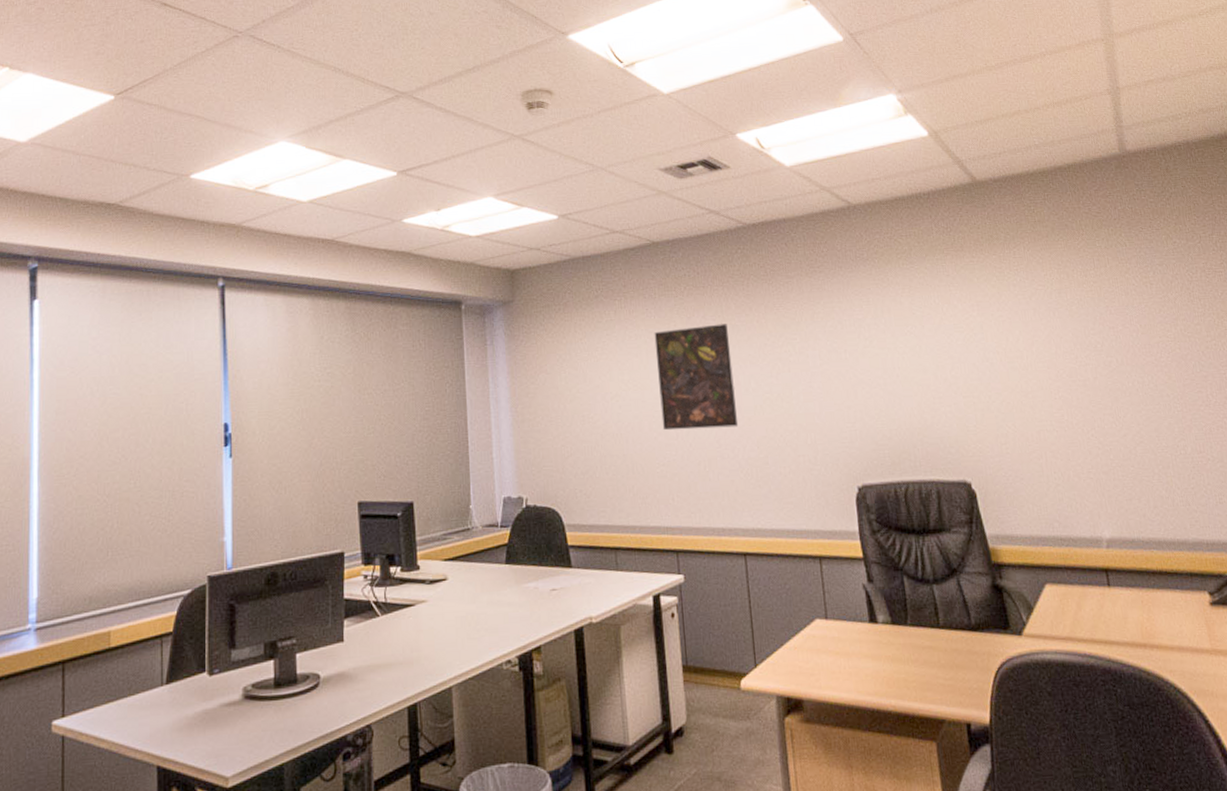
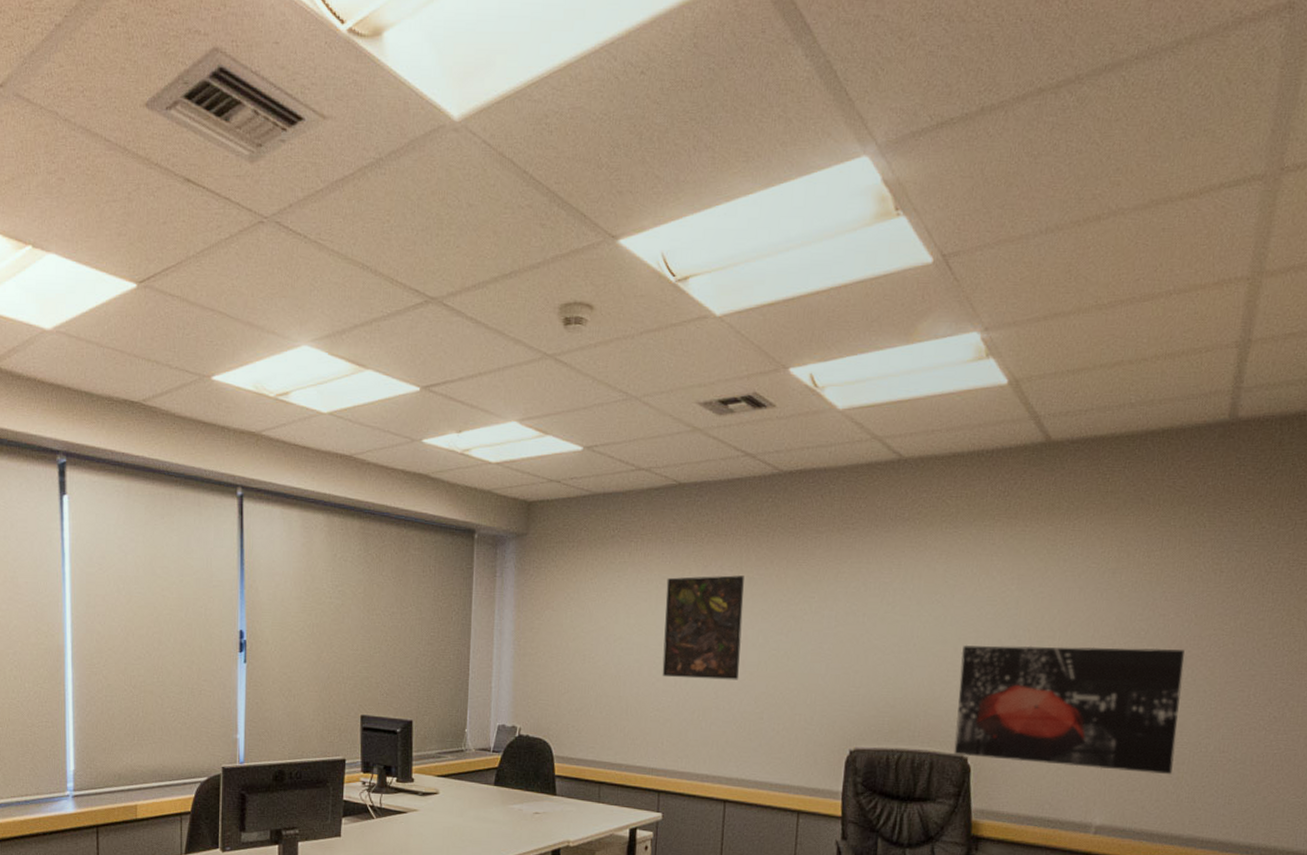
wall art: none [942,358,1162,482] -> present [954,644,1185,775]

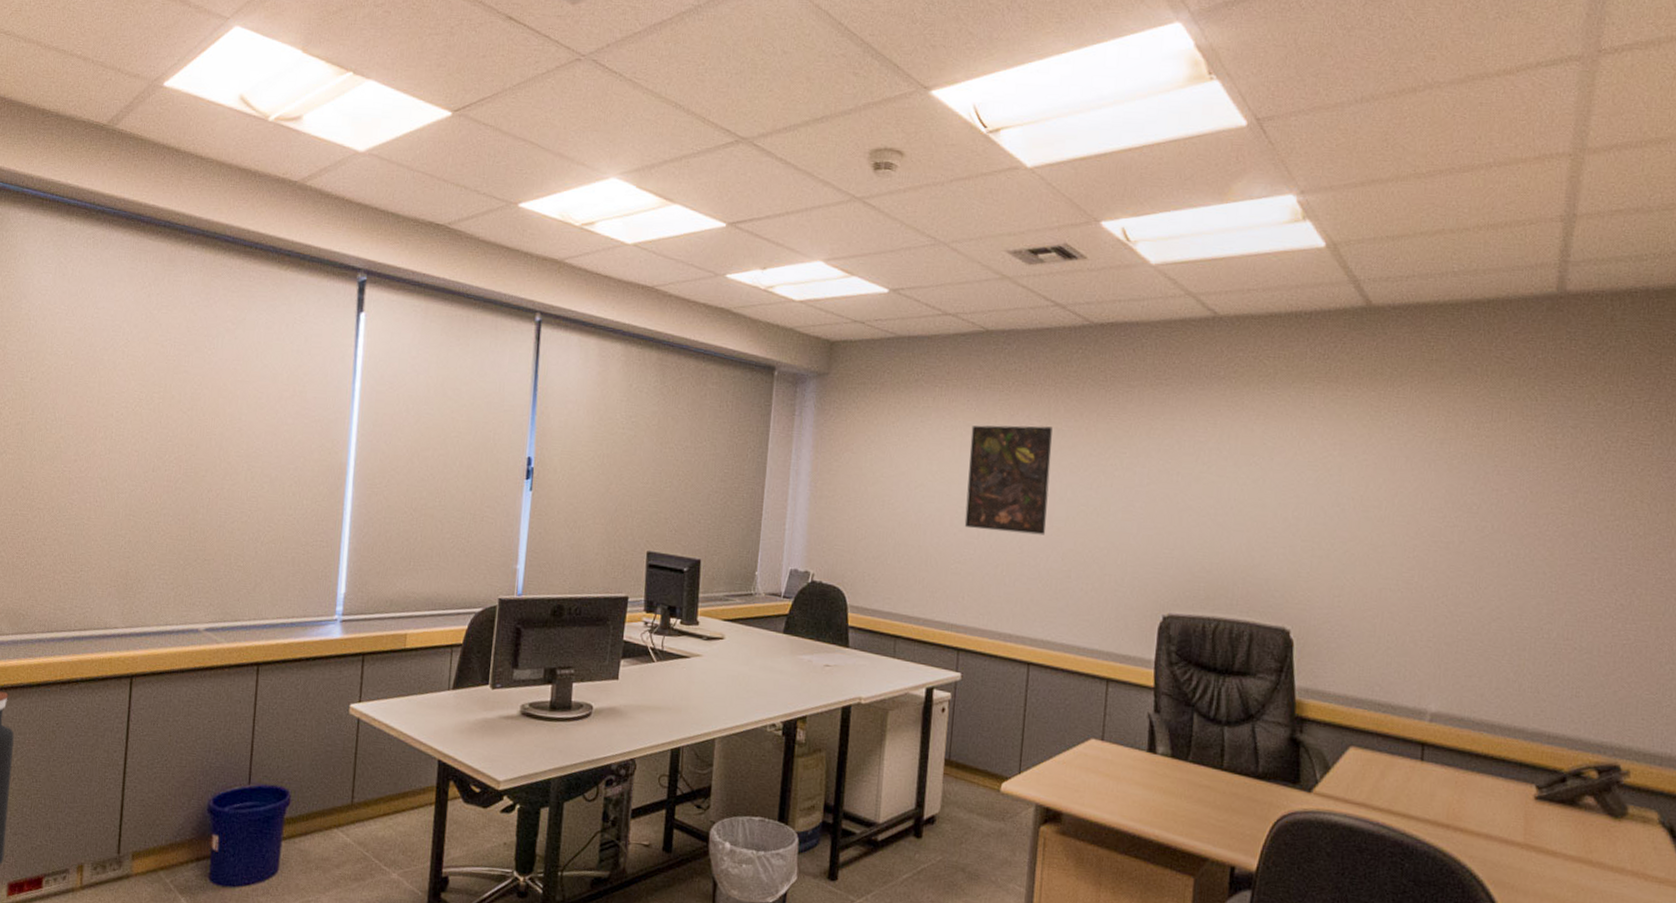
wall art: present [954,644,1185,775] -> none [1275,510,1521,662]

